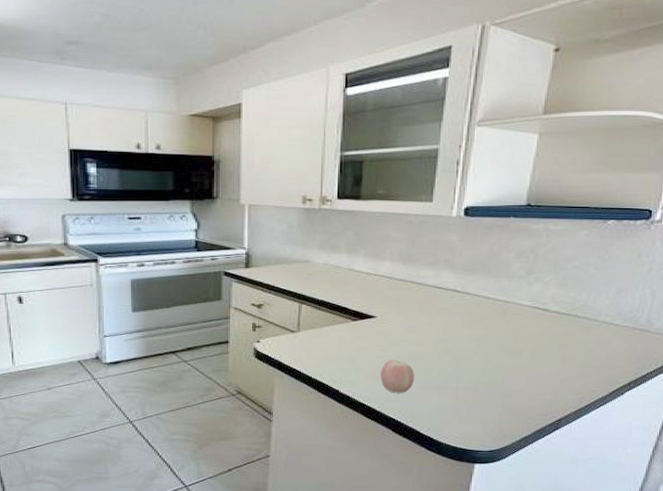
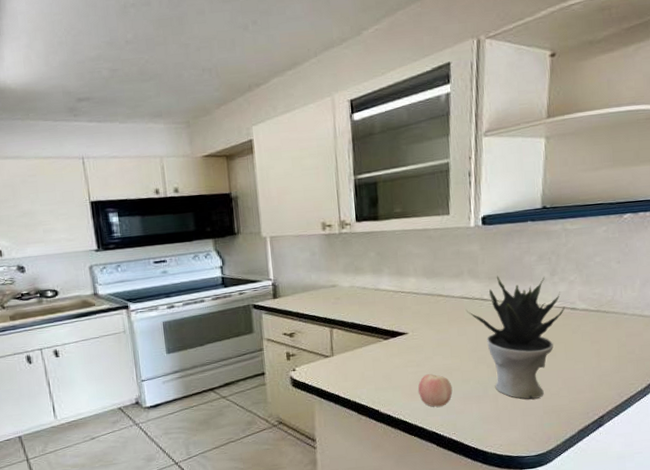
potted plant: none [437,269,537,395] -> present [465,276,565,399]

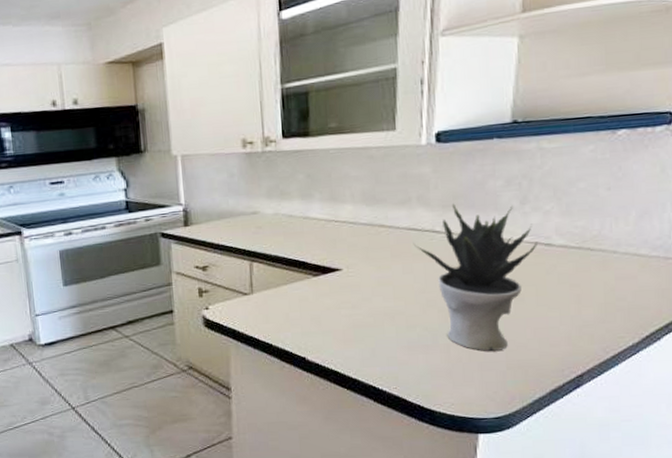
apple: present [418,374,453,407] -> none [353,317,395,356]

